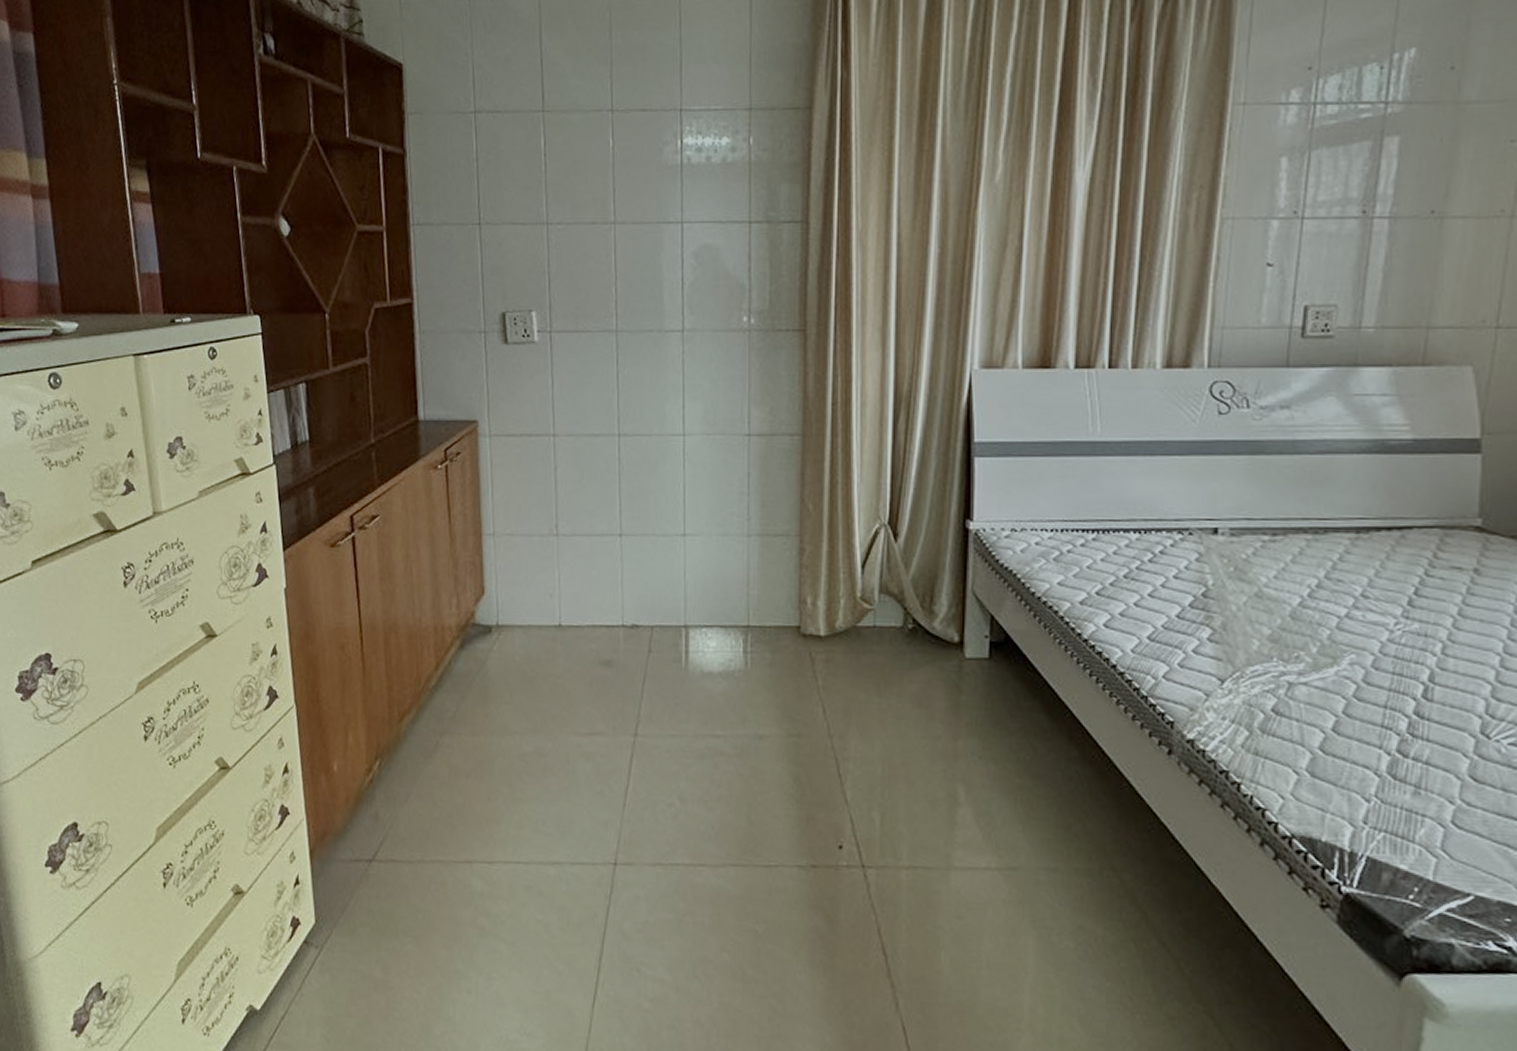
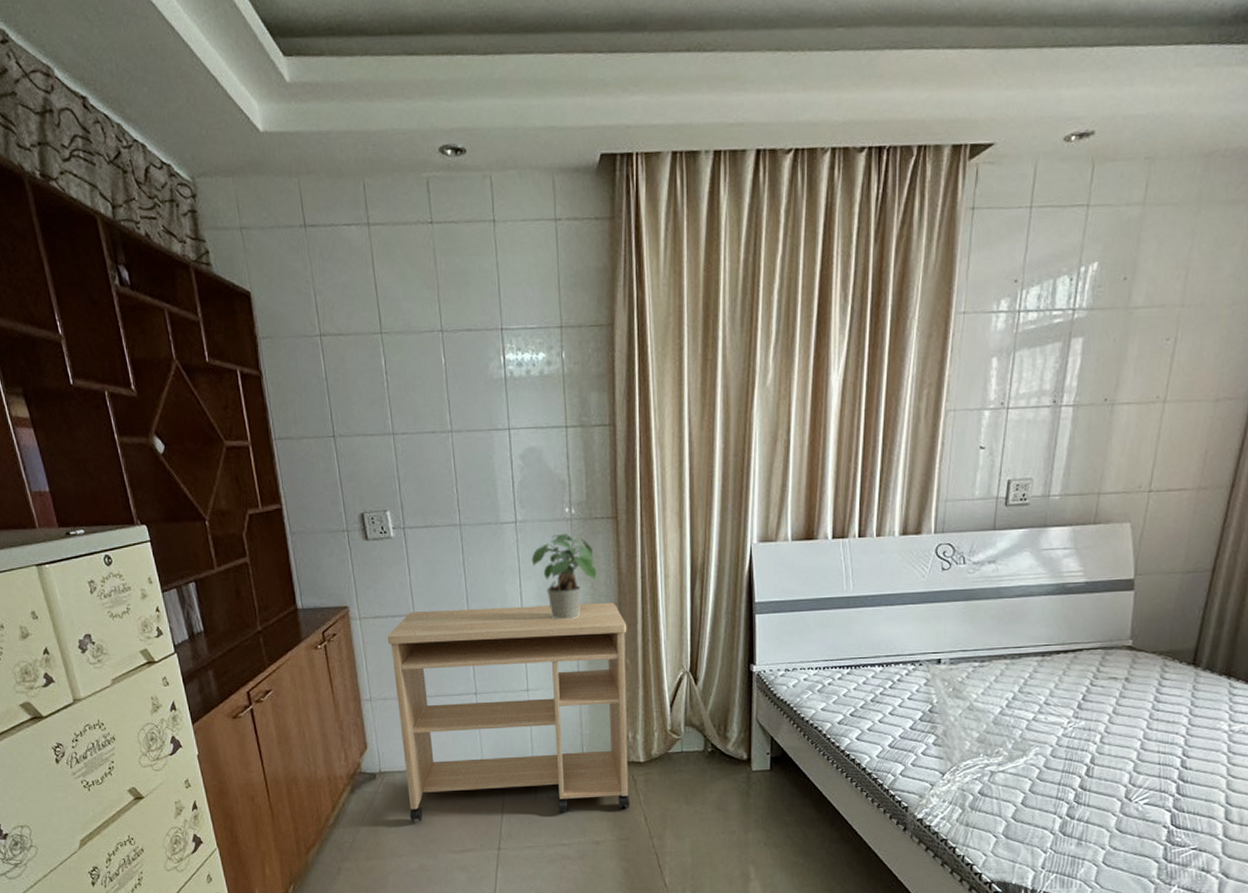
desk: none [520,430,812,695] -> present [387,603,631,822]
potted plant: none [698,346,778,450] -> present [531,533,597,619]

